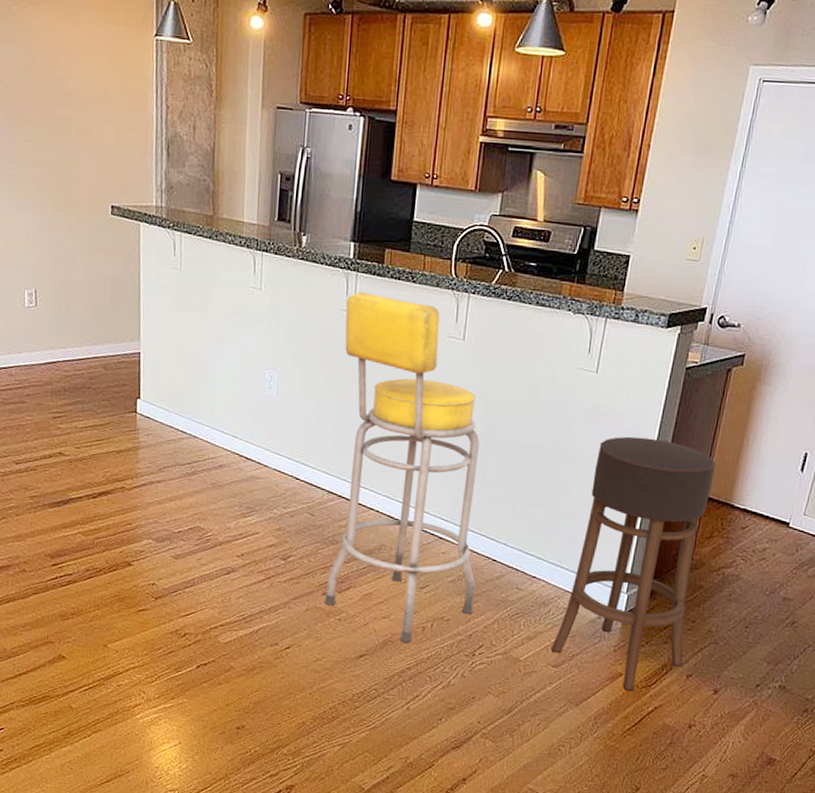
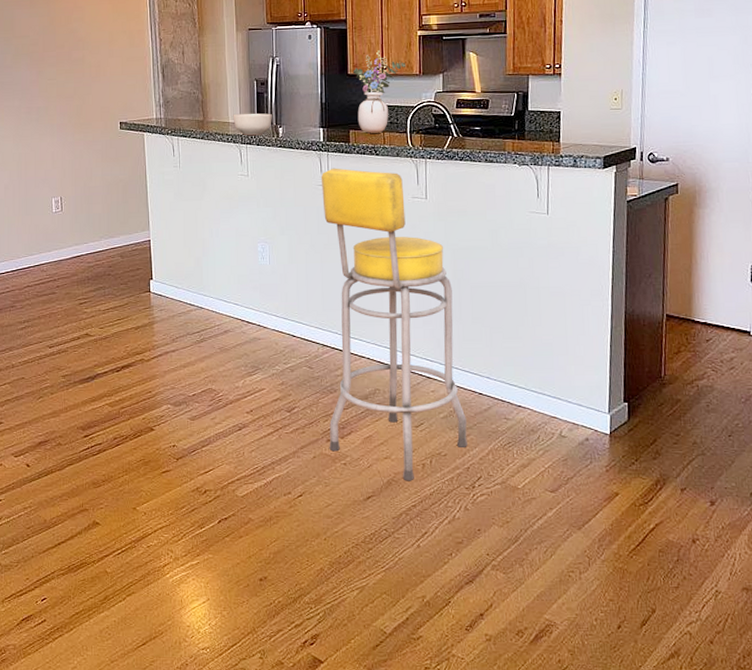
bowl: none [248,212,296,243] -> present [233,113,272,136]
bouquet: none [396,154,461,256] -> present [353,50,407,134]
bar stool: present [550,436,716,692] -> none [545,267,675,511]

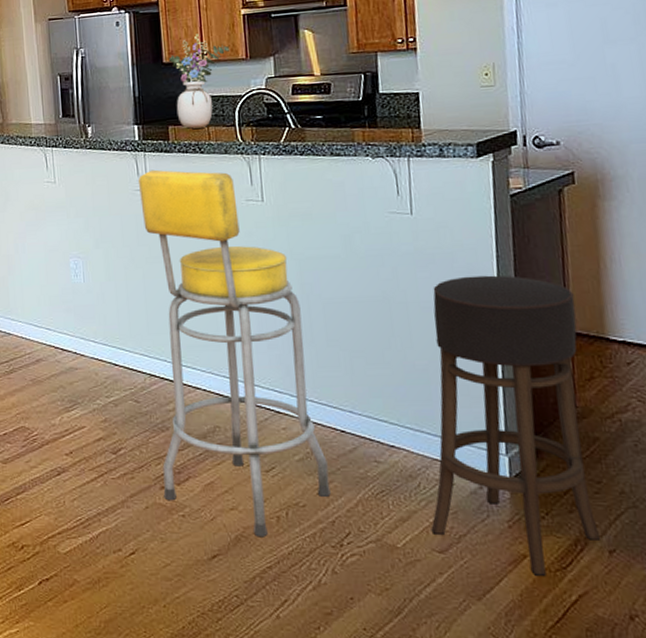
bowl: present [233,113,272,136] -> none [35,111,80,138]
bar stool: none [545,267,675,511] -> present [431,275,600,577]

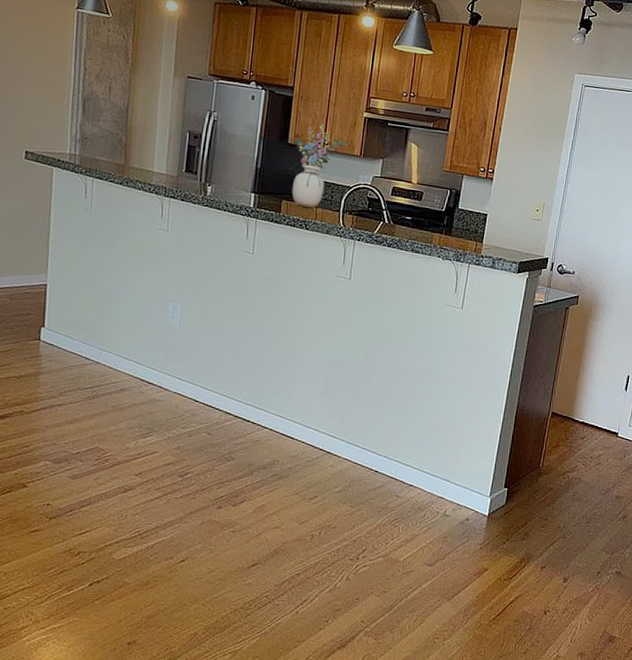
bar stool: present [137,169,331,538] -> none [219,235,363,551]
bar stool: present [431,275,600,577] -> none [426,362,559,585]

